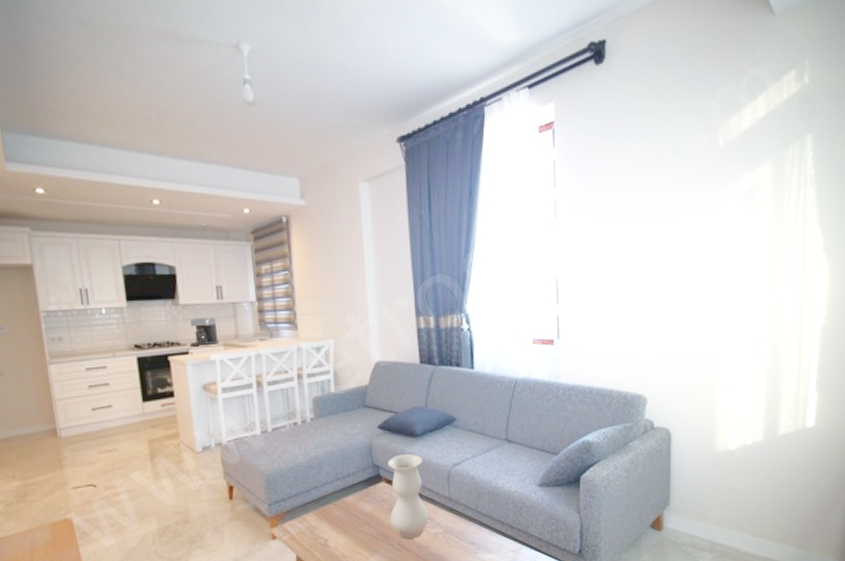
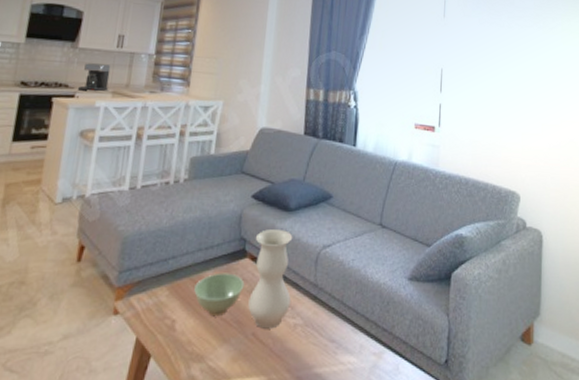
bowl: none [339,496,384,533] -> present [194,272,245,317]

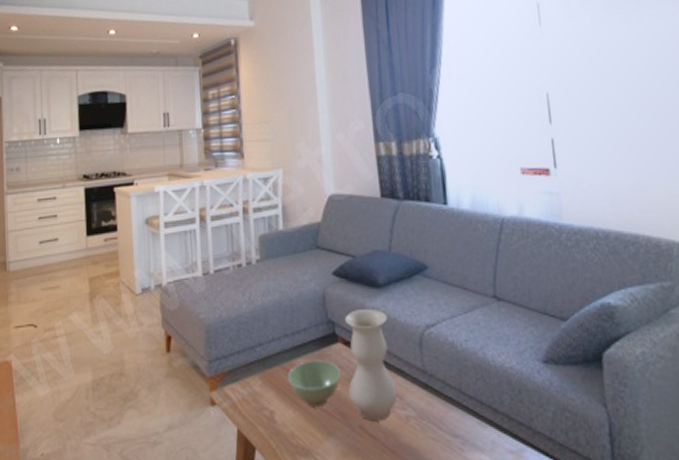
coffee maker: present [78,63,111,92] -> none [136,146,163,177]

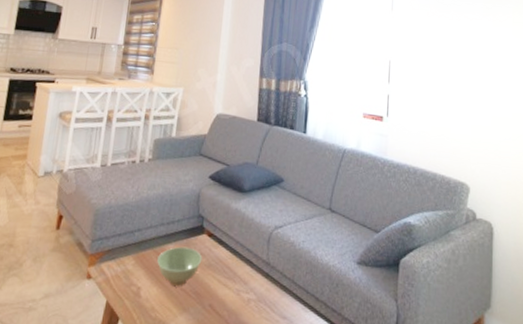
vase: present [344,308,399,421] -> none [205,208,247,302]

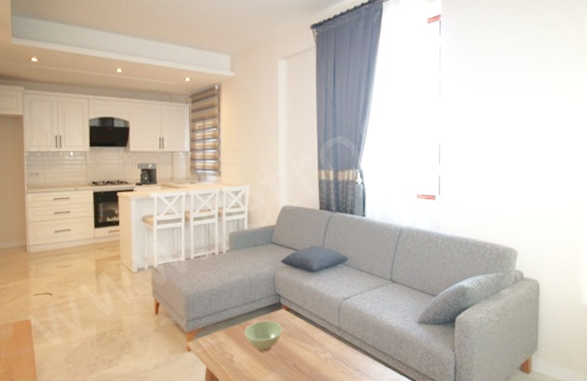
coffee maker: none [58,52,86,78] -> present [135,163,157,186]

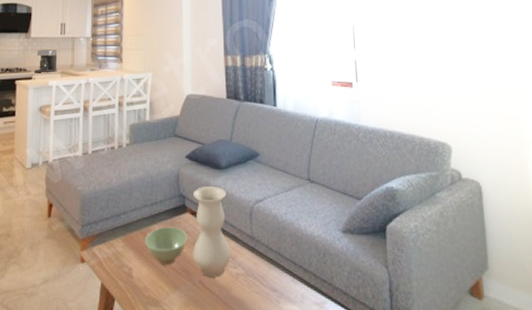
vase: none [287,286,322,361] -> present [192,185,232,278]

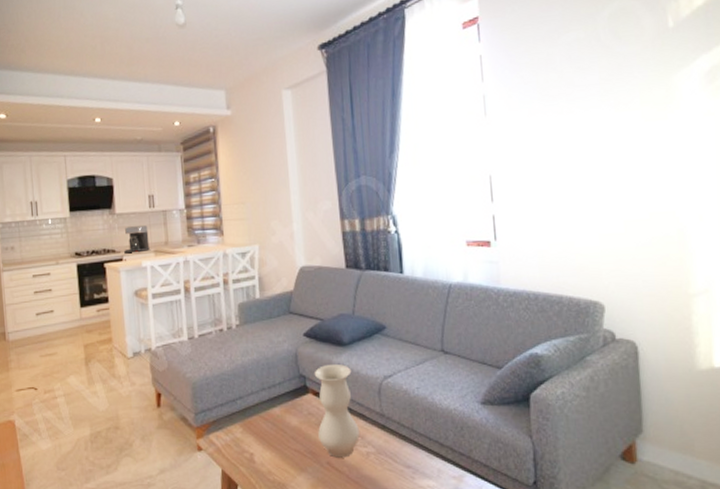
bowl: present [145,226,188,266] -> none [265,408,312,449]

